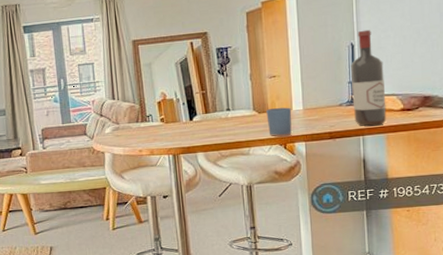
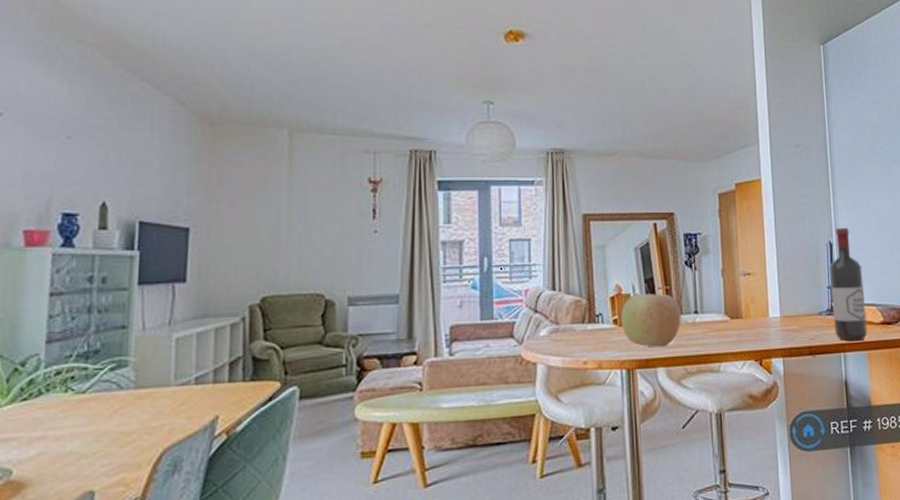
fruit: none [166,90,216,138] -> present [620,284,681,348]
mug: present [266,107,292,137] -> none [740,313,768,350]

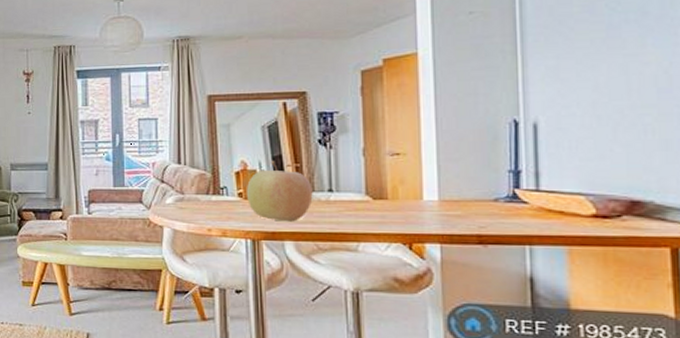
wine bottle: present [829,227,868,341] -> none [511,103,569,234]

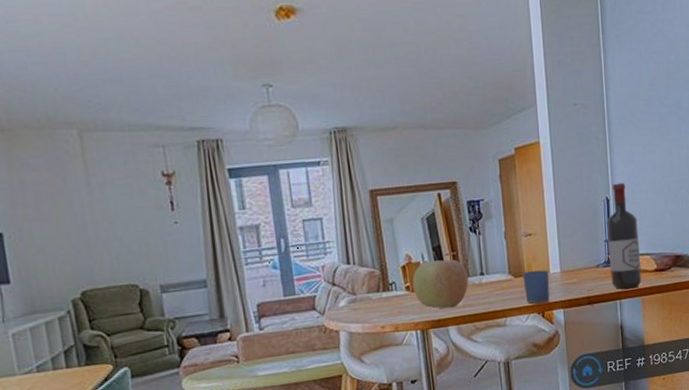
mug: none [384,195,422,233] -> present [522,270,550,304]
wine bottle: none [511,103,569,234] -> present [606,182,642,289]

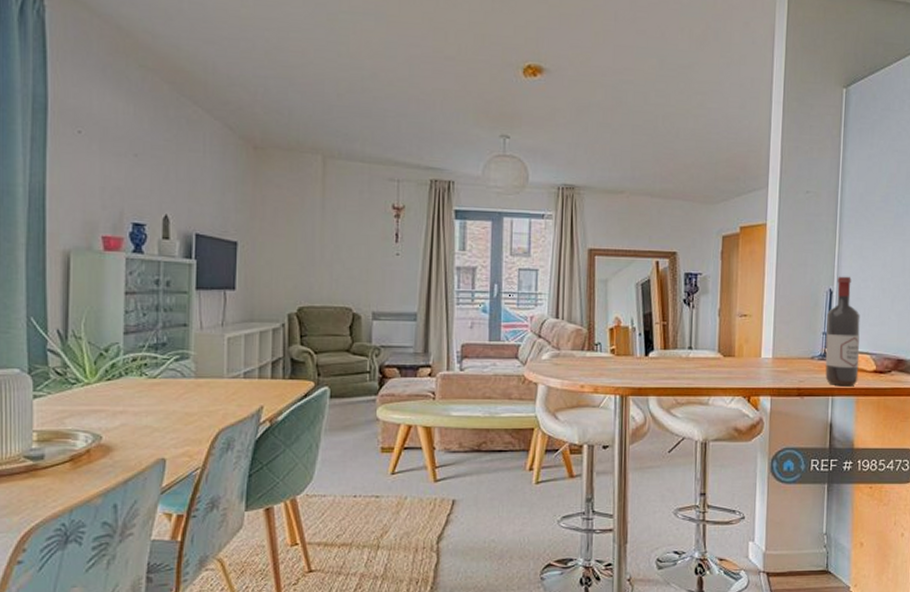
fruit: present [412,251,469,309] -> none [618,318,676,378]
mug: present [522,270,550,304] -> none [732,353,760,388]

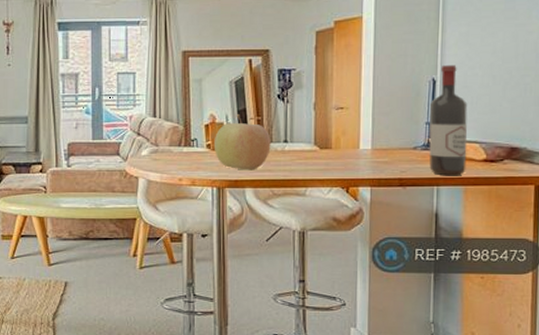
fruit: none [618,318,676,378] -> present [213,114,271,171]

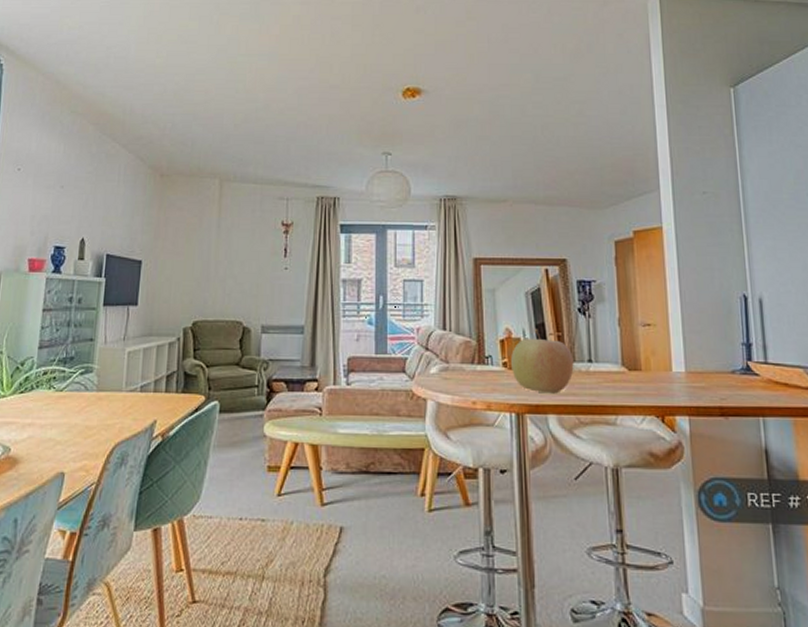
wine bottle: present [428,64,468,176] -> none [743,280,793,406]

